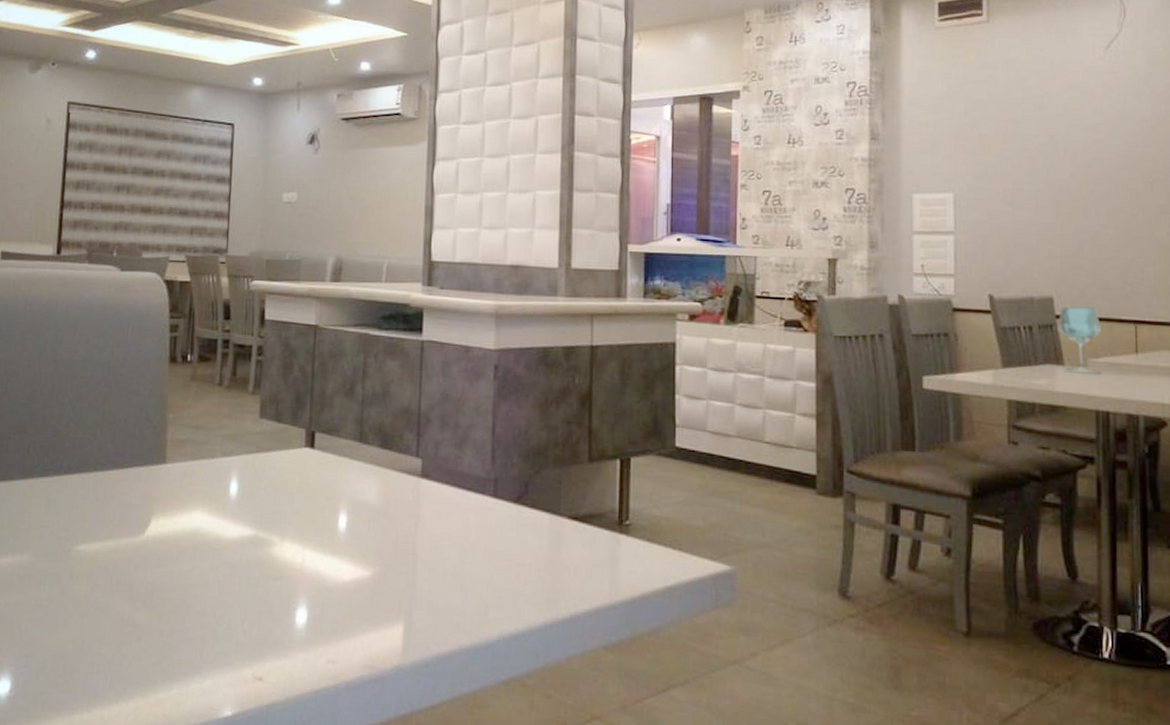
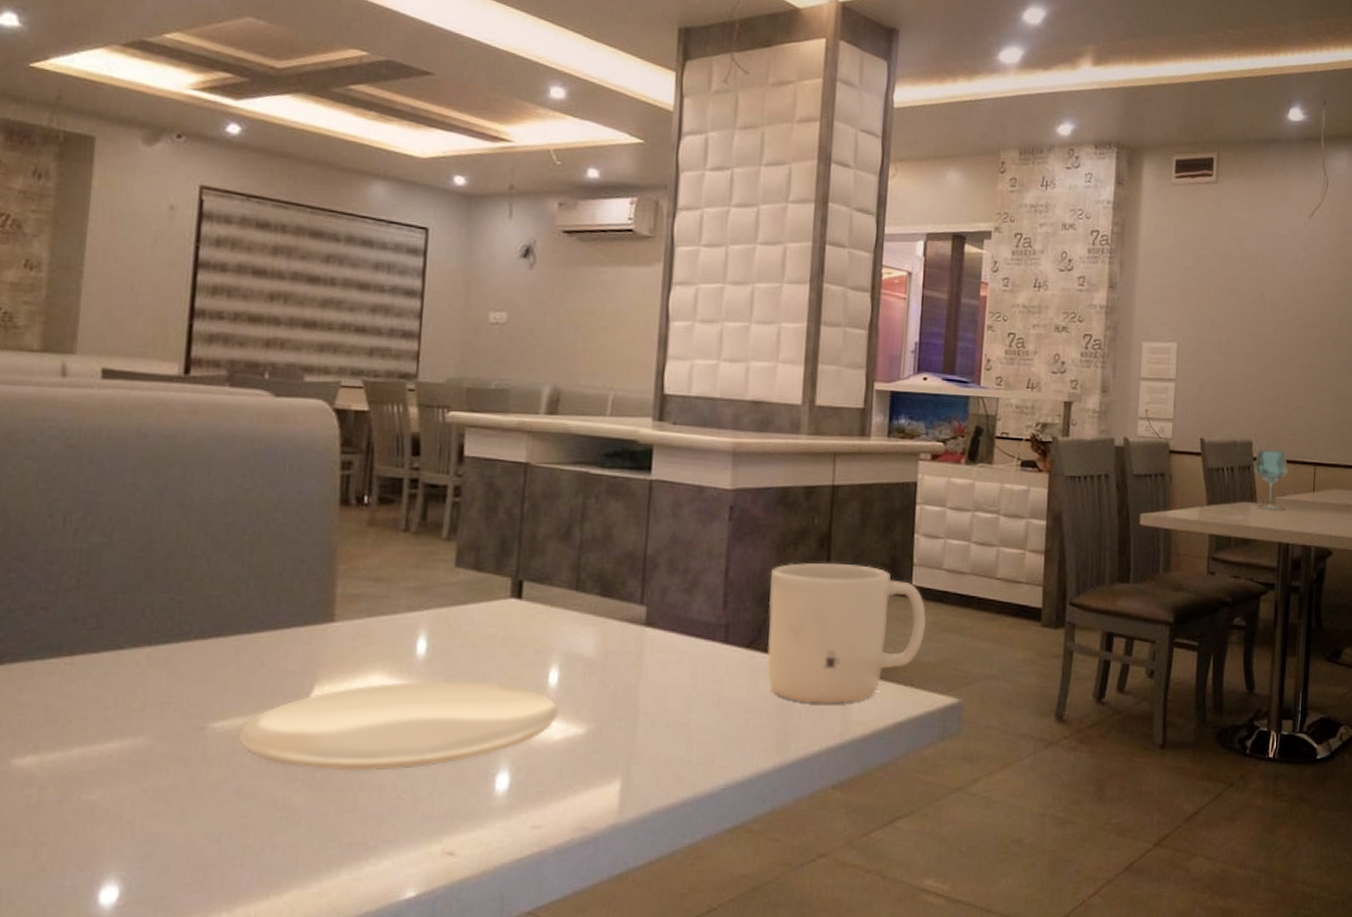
plate: none [95,518,349,598] -> present [237,680,560,771]
mug: none [533,421,692,563] -> present [767,562,926,703]

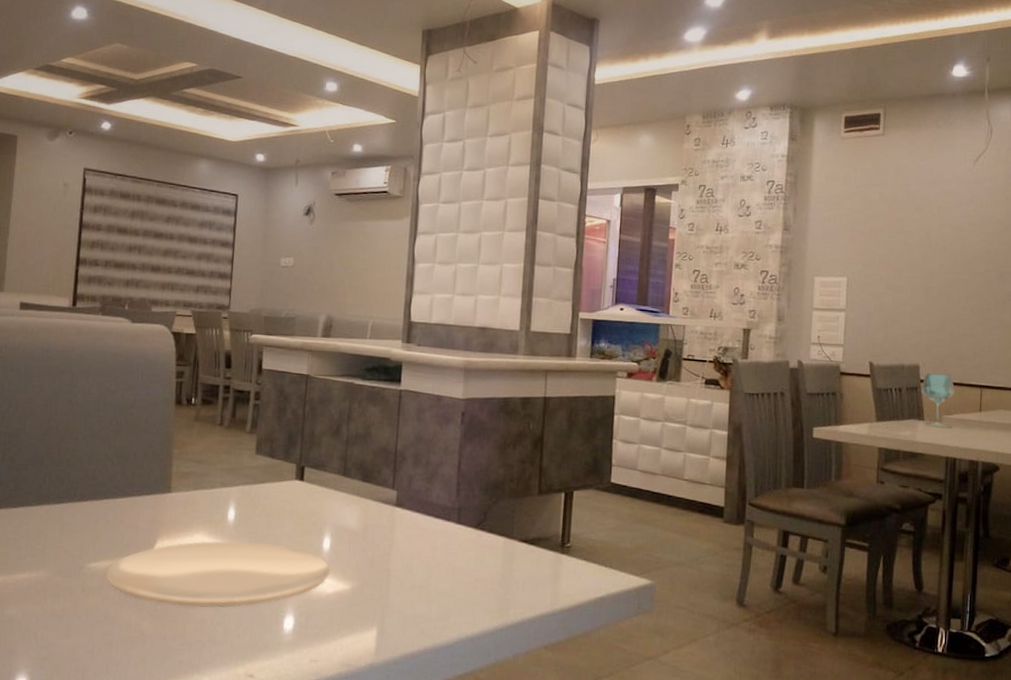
mug: present [767,562,926,703] -> none [491,460,623,578]

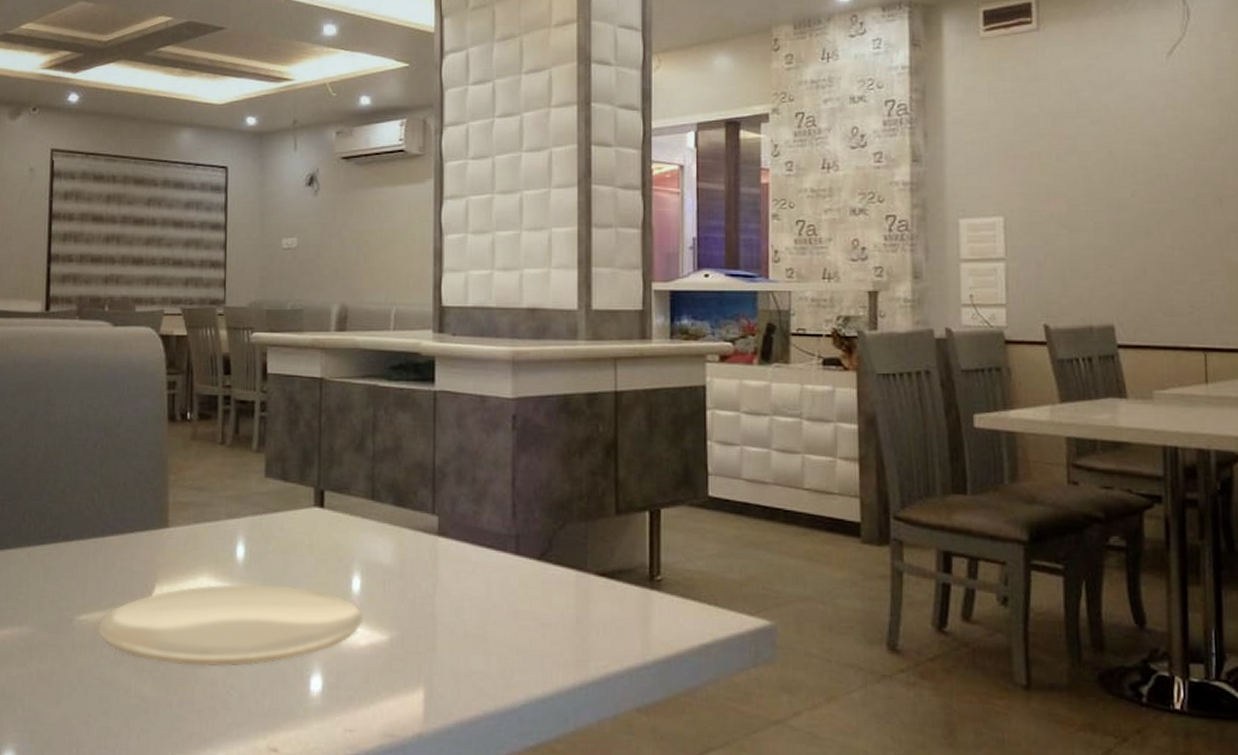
wine glass: present [921,373,955,429] -> none [1119,335,1167,408]

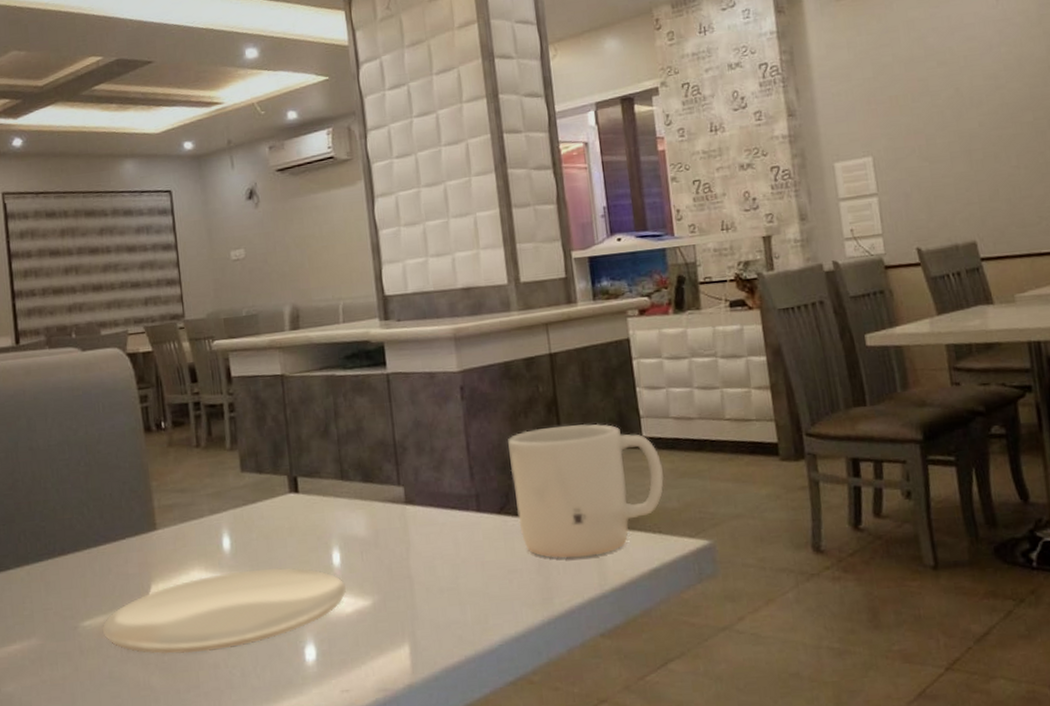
mug: none [557,471,727,621] -> present [507,423,664,559]

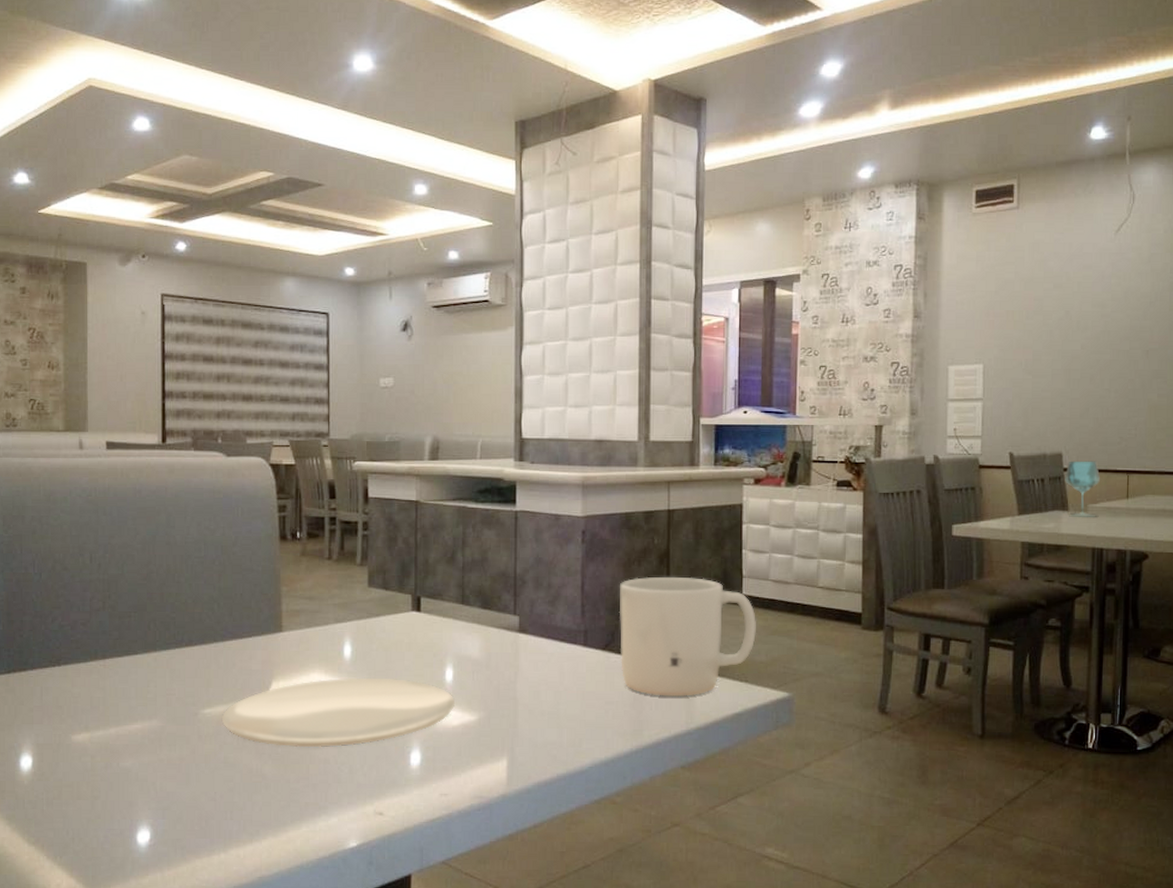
wine glass: none [983,245,1027,311] -> present [1065,461,1100,518]

